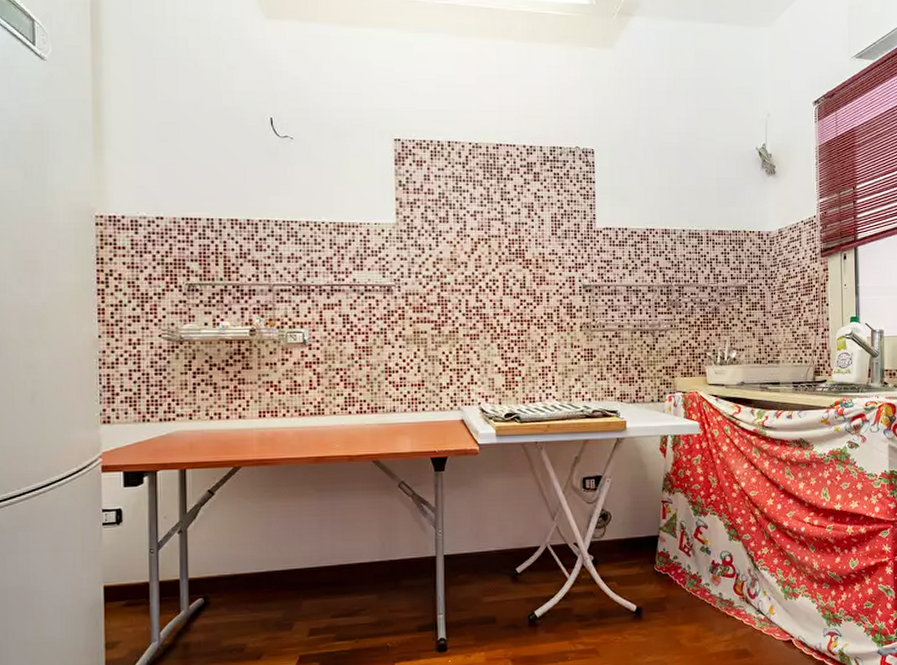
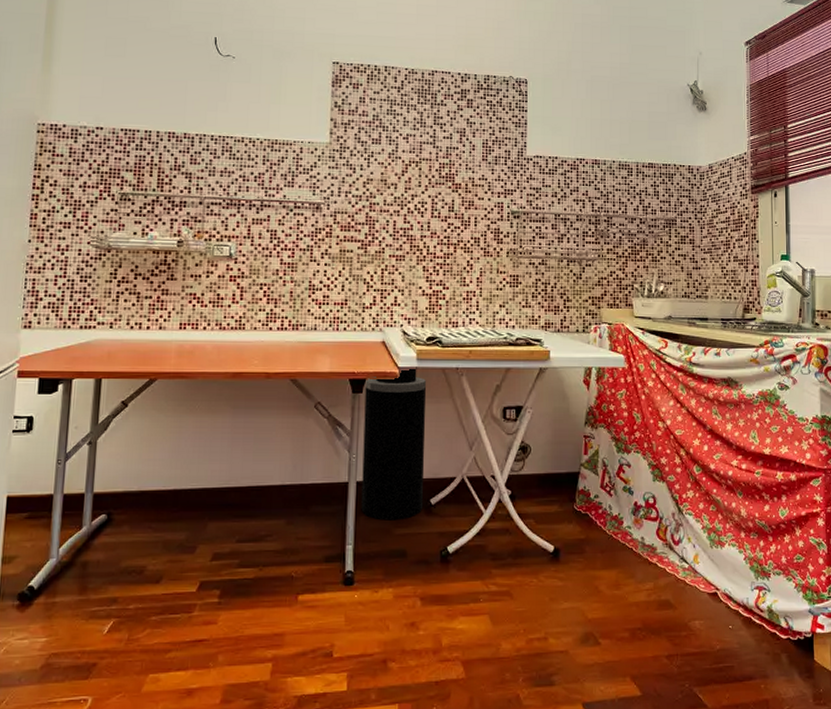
trash can: none [447,443,510,590] -> present [361,367,427,521]

